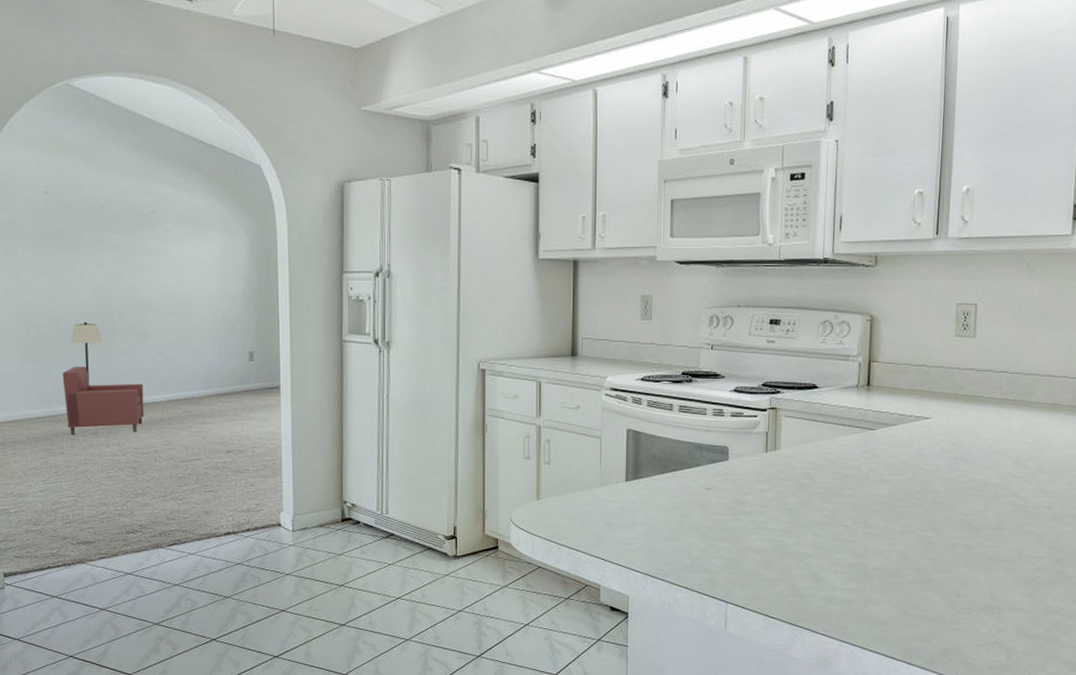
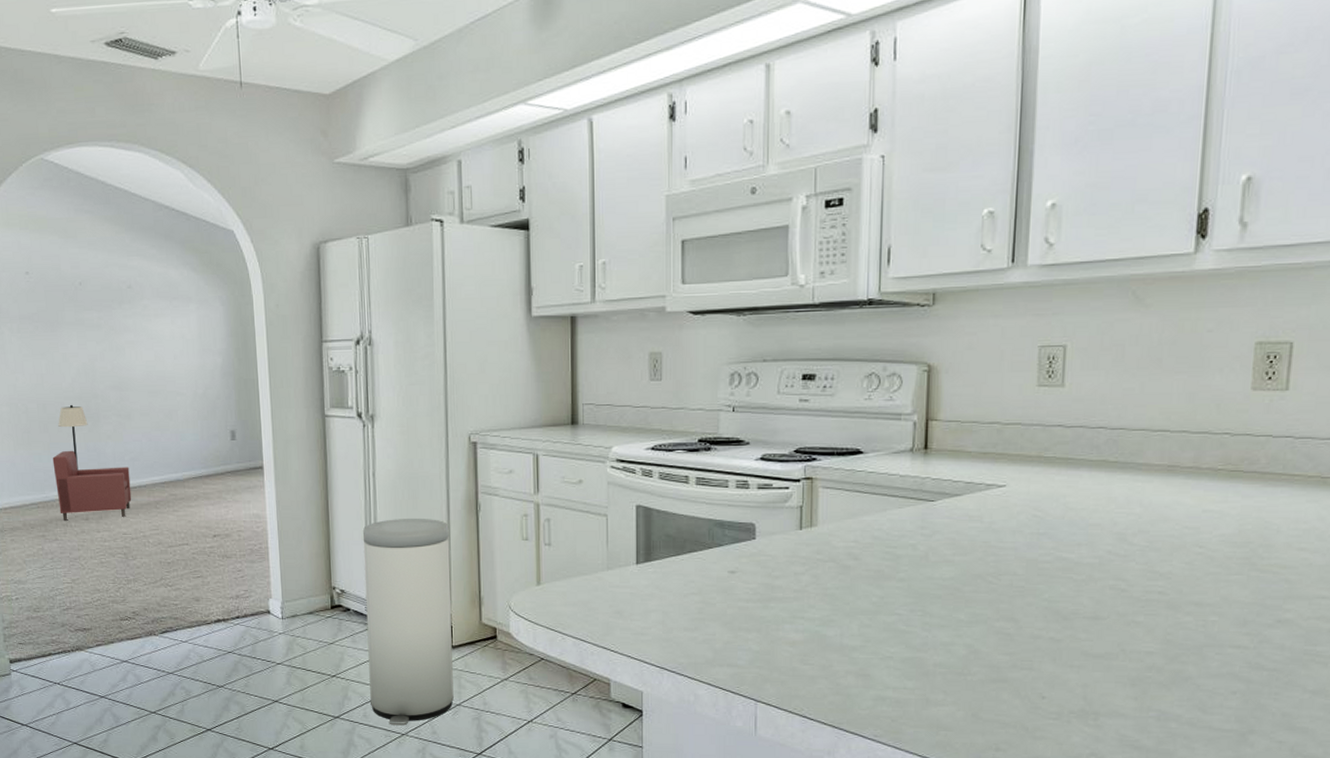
pedal bin: none [375,438,457,631] -> present [362,519,454,726]

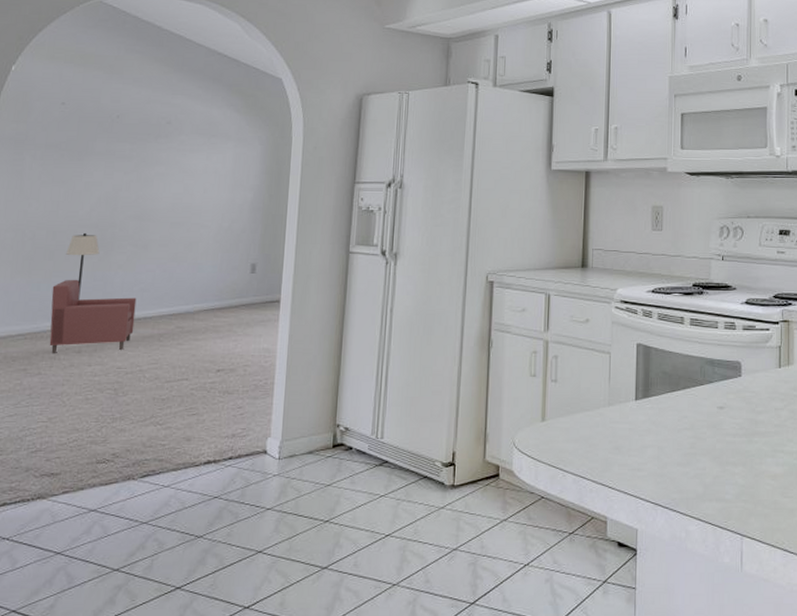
pedal bin: present [362,519,454,726] -> none [363,354,461,575]

